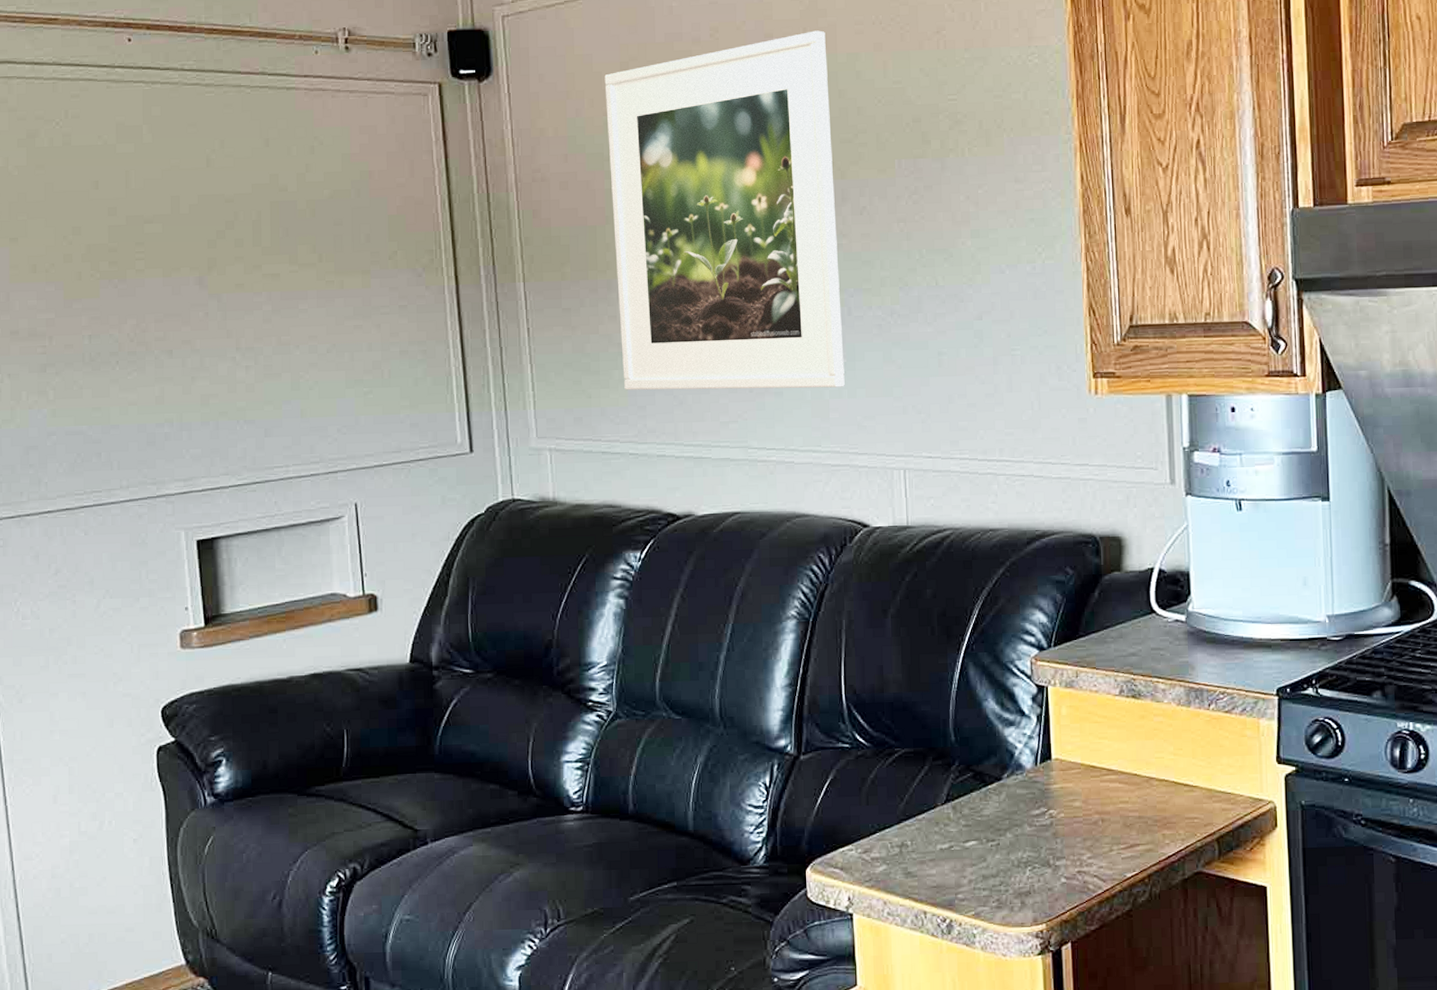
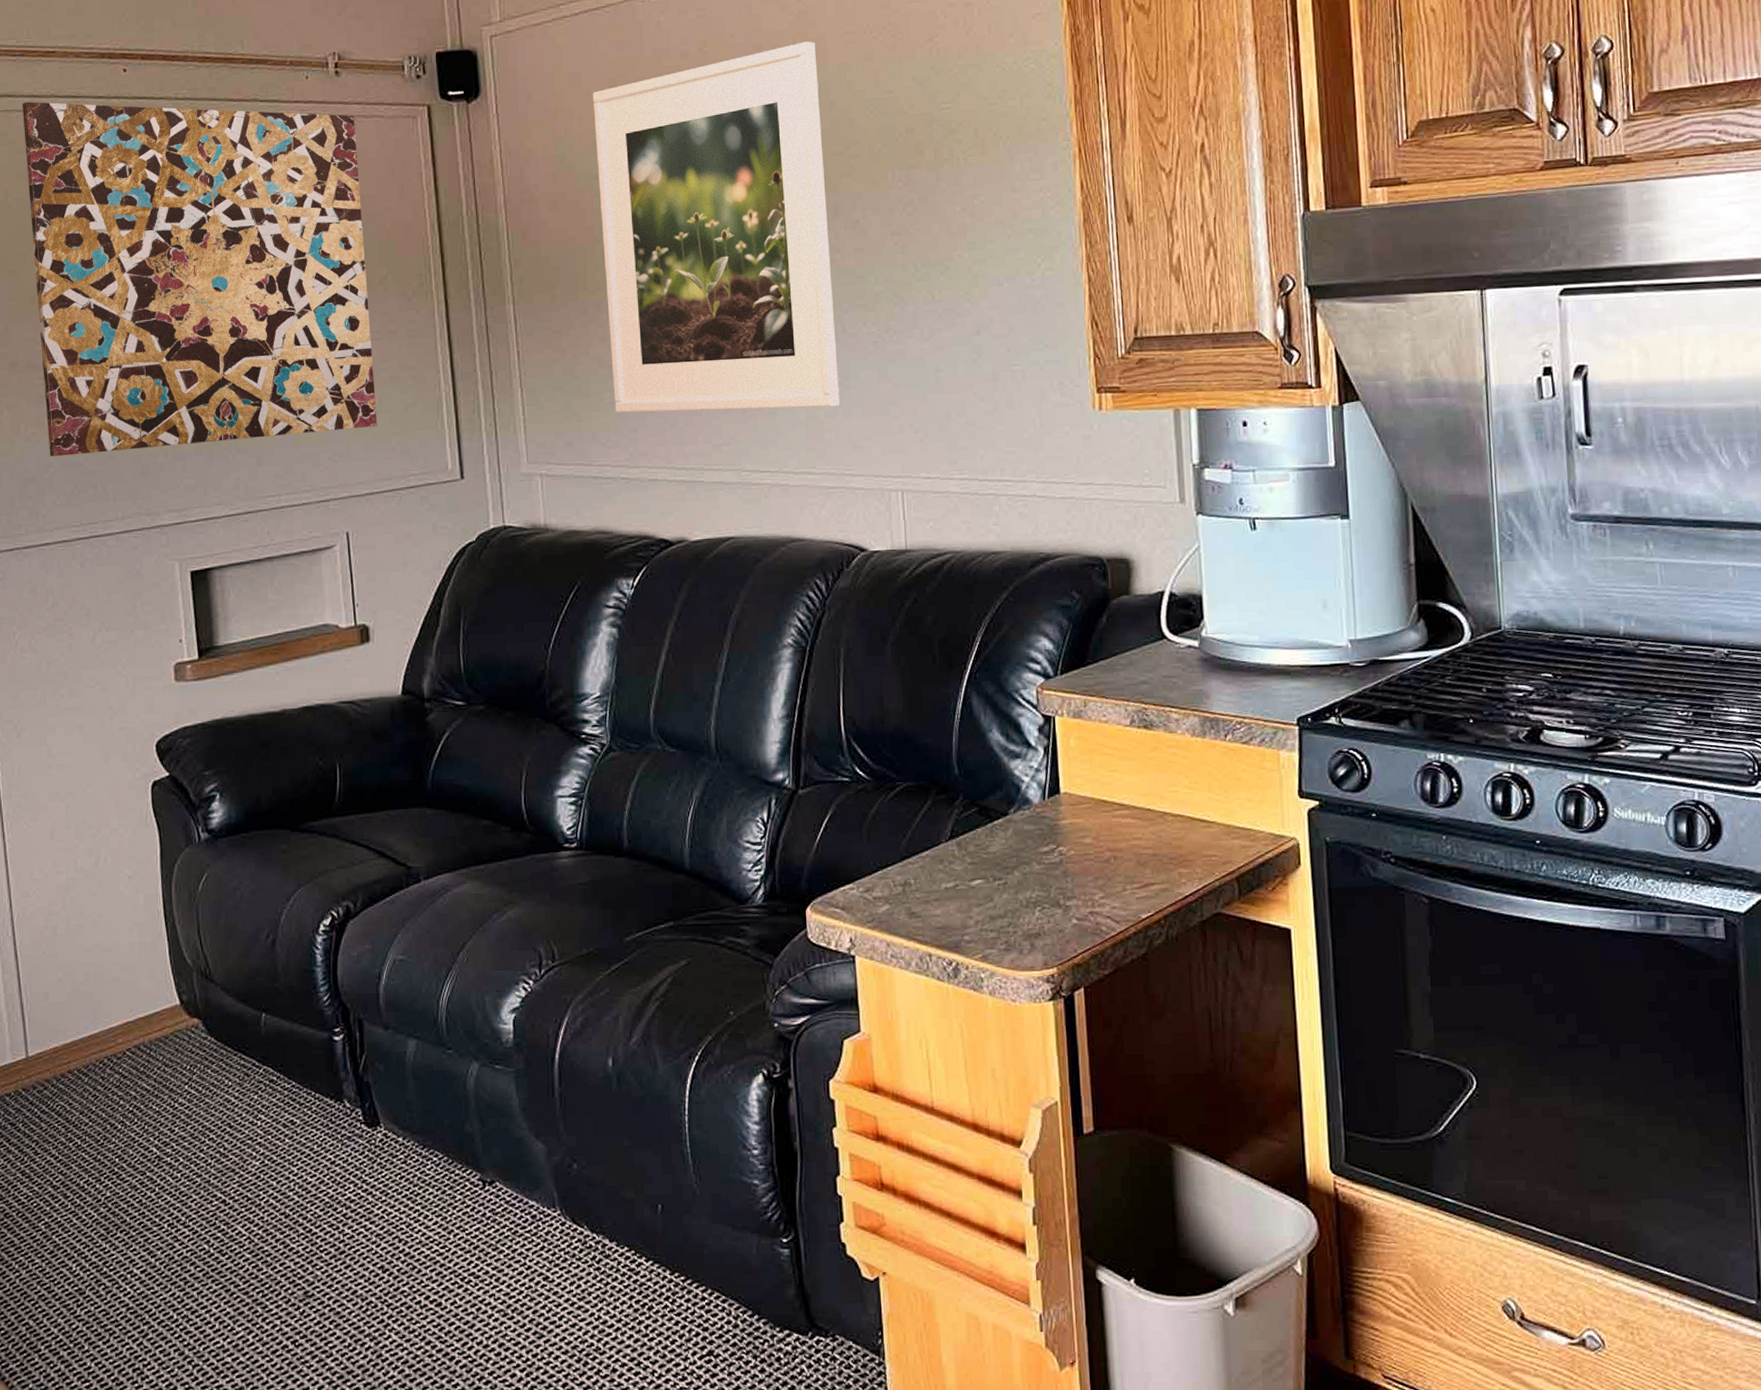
wall art: none [23,69,386,425] -> present [23,101,377,456]

